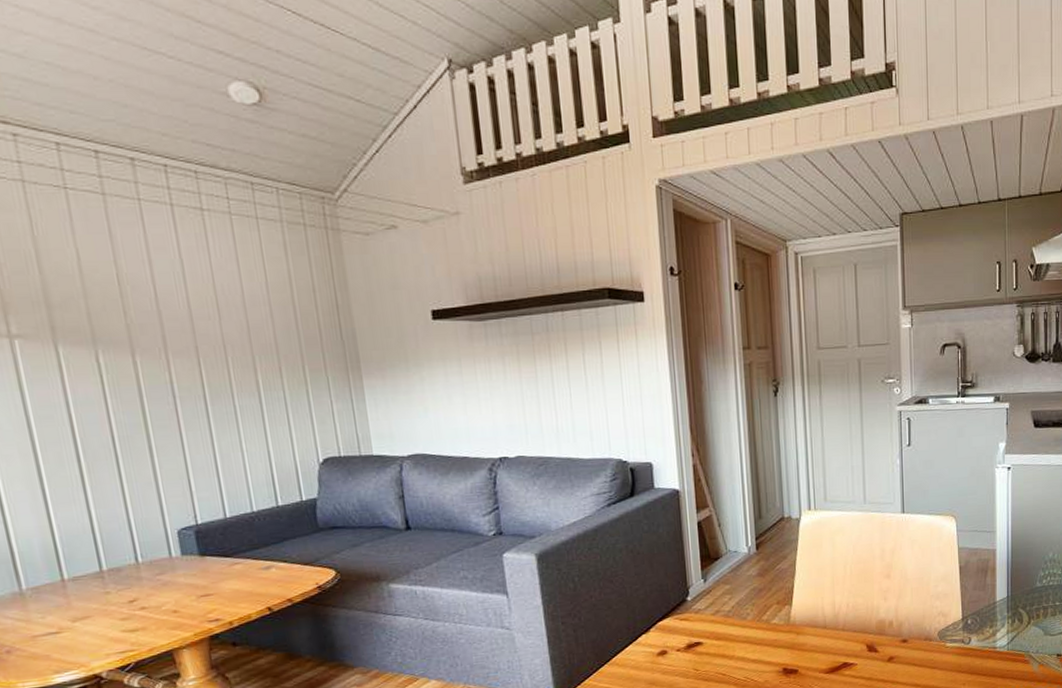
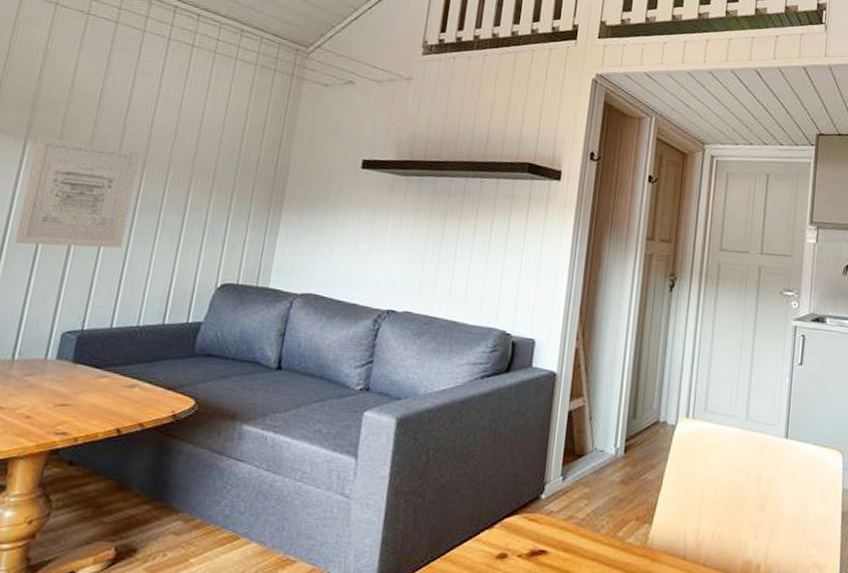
wall art: none [66,335,205,453] -> present [15,135,140,248]

